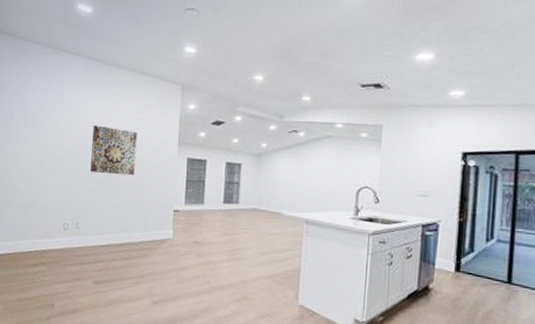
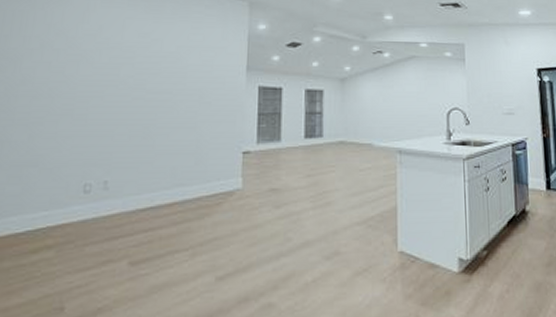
wall art: present [90,125,137,176] -> none [127,50,193,112]

